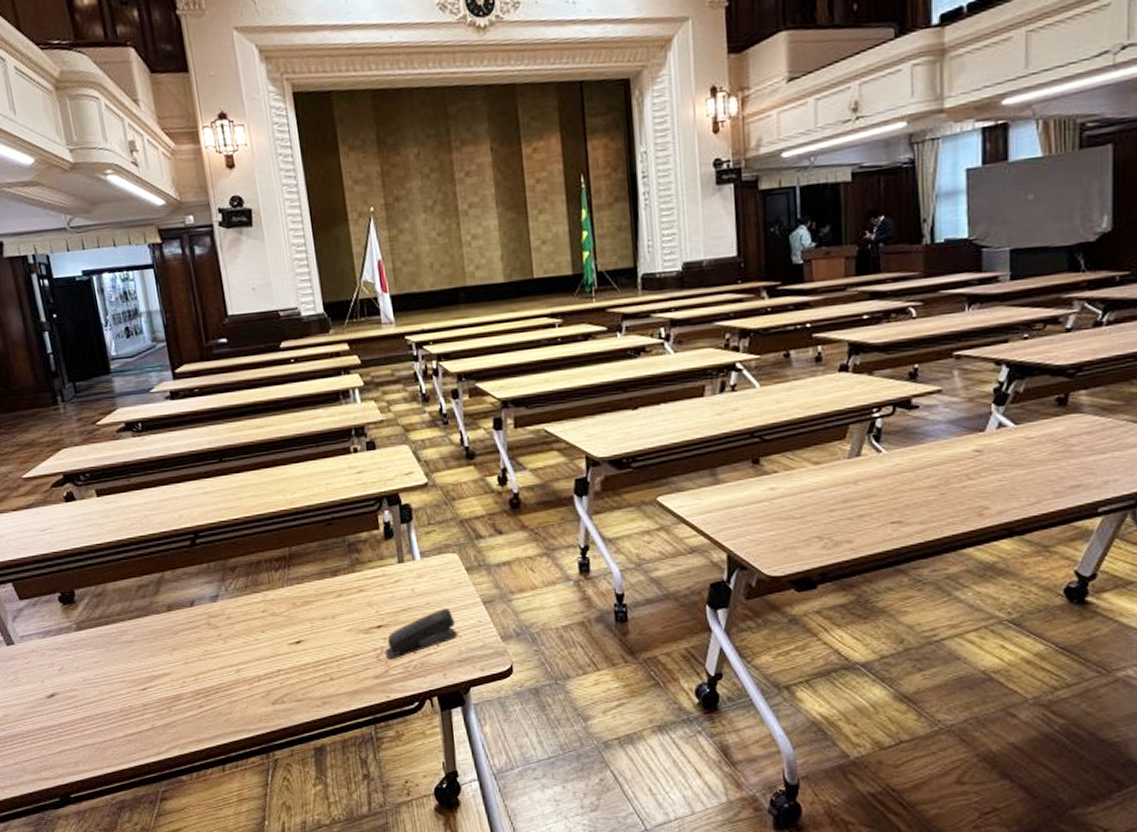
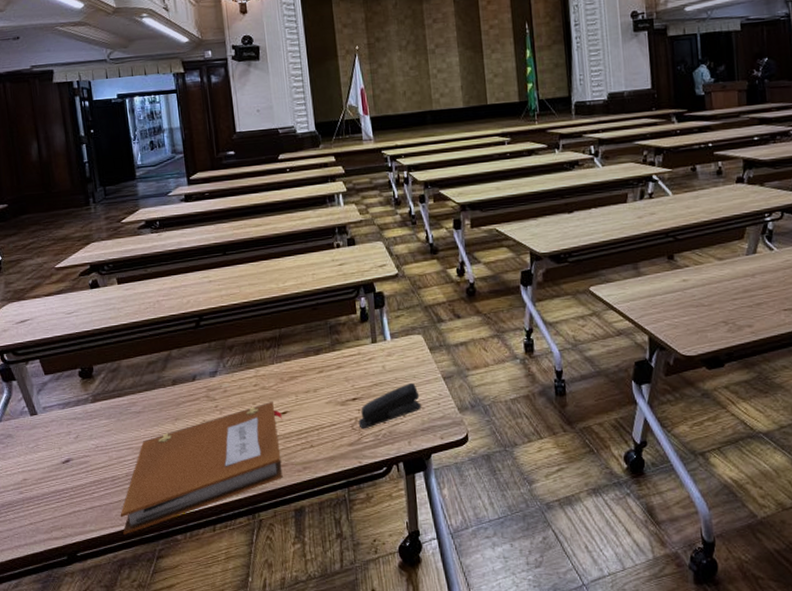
notebook: none [116,628,300,775] -> present [120,401,283,534]

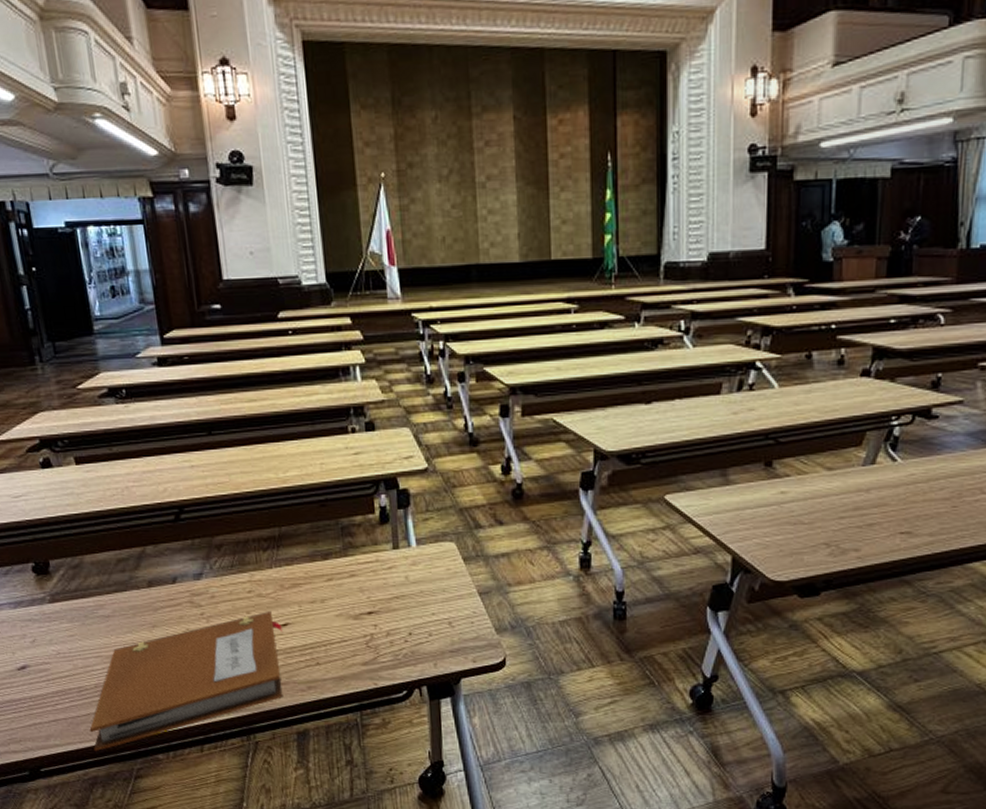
stapler: present [358,382,422,428] -> none [374,597,452,646]

